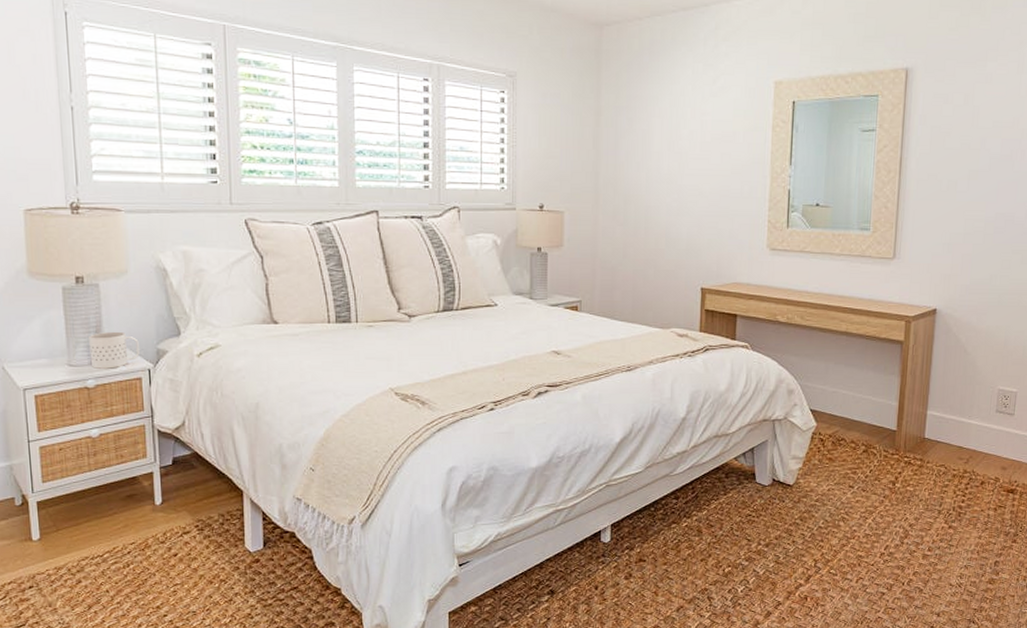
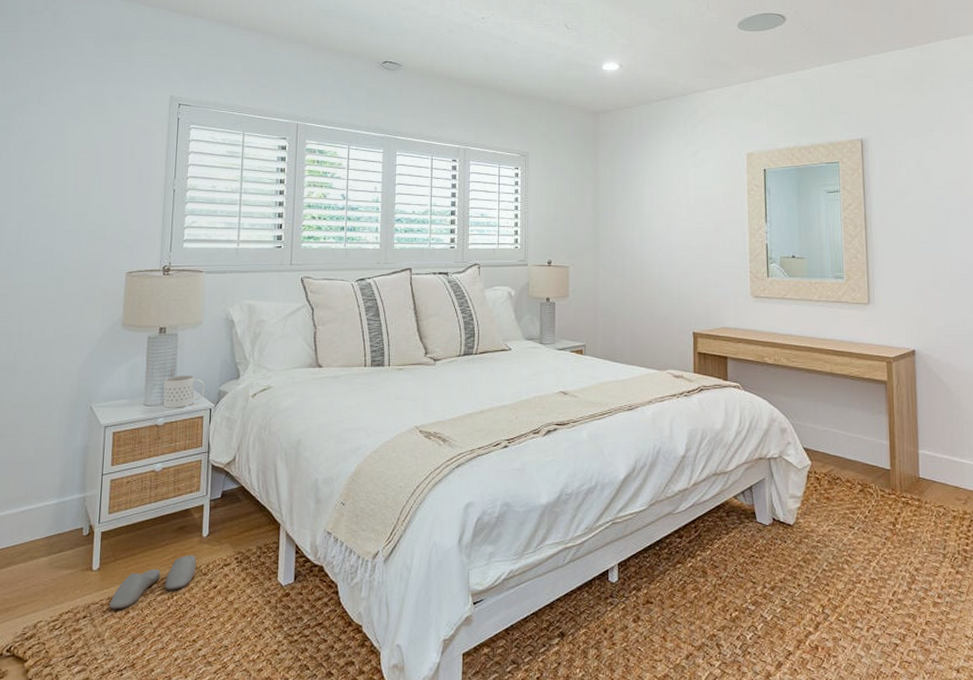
slippers: none [57,523,152,578] -> present [109,555,197,609]

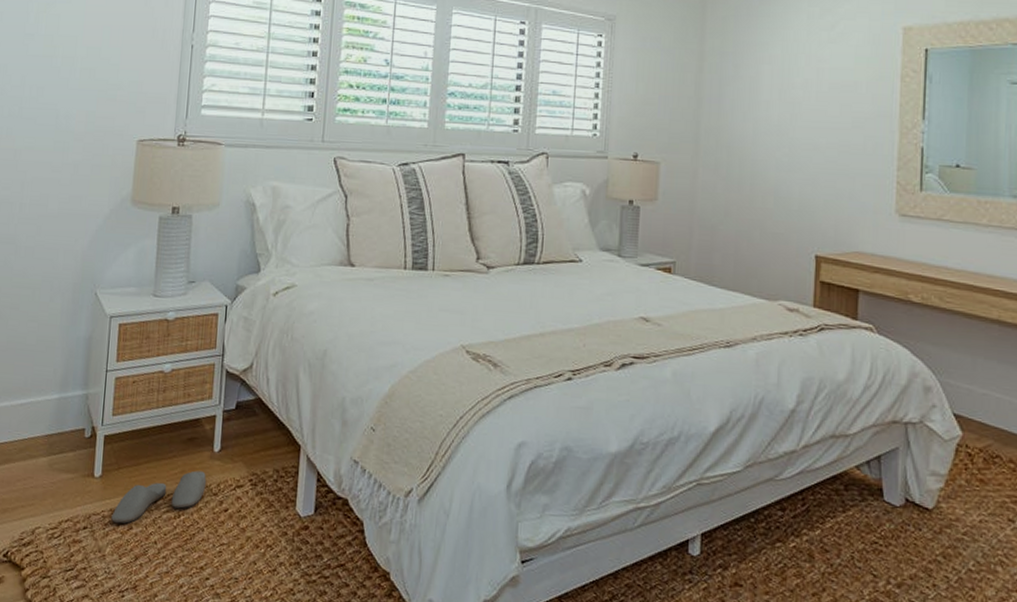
mug: present [162,375,205,408] -> none [173,263,221,302]

